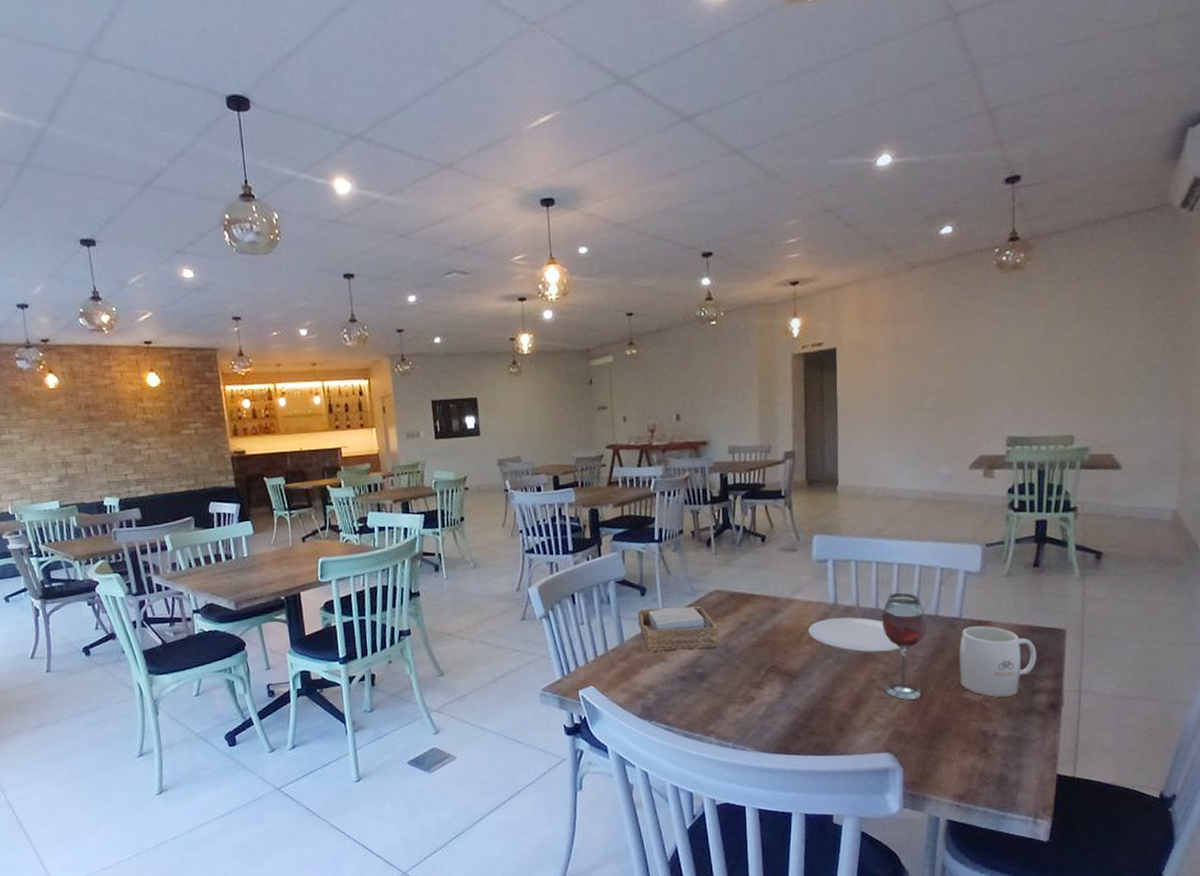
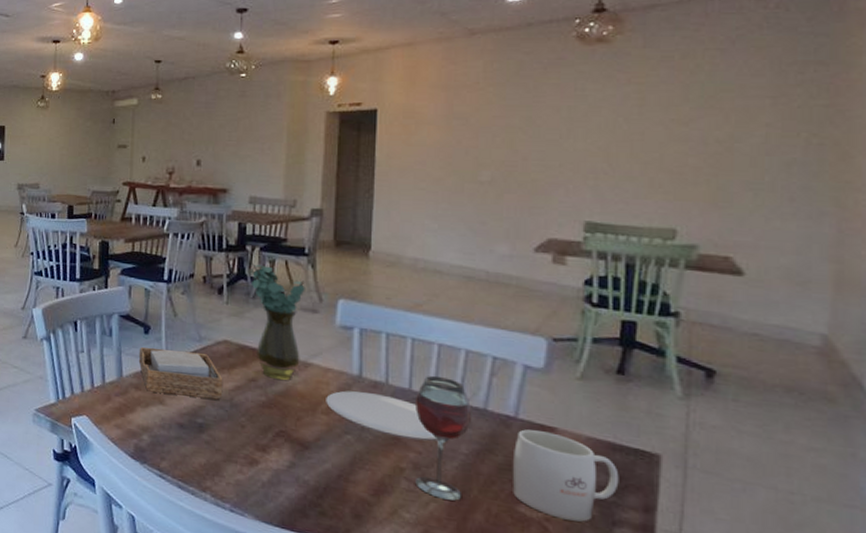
vase: none [733,509,784,619] -> present [249,261,305,380]

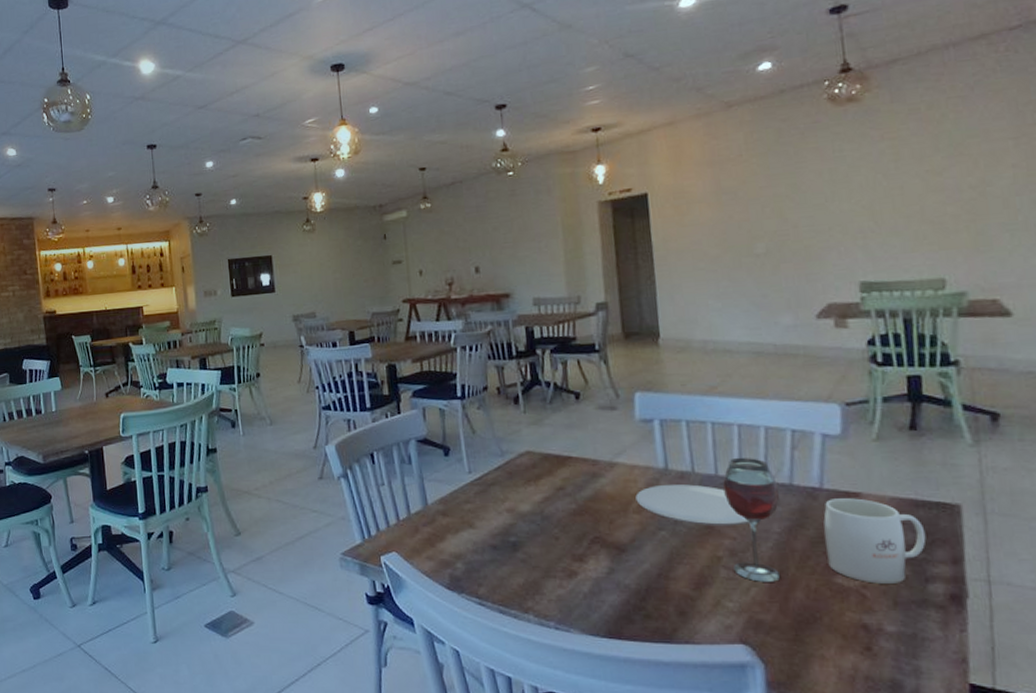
napkin holder: present [138,347,223,400] -> none [441,467,533,516]
vase: present [249,261,305,380] -> none [542,364,605,484]

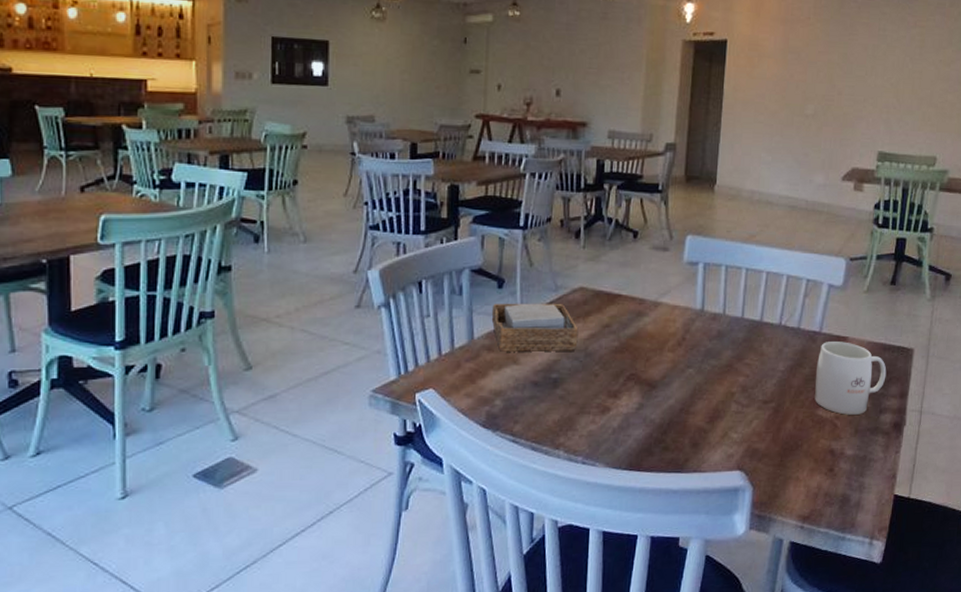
napkin holder: none [441,467,533,516] -> present [491,303,579,352]
plate: present [635,484,750,527] -> none [672,325,762,365]
wineglass: present [723,457,781,582] -> none [743,302,788,415]

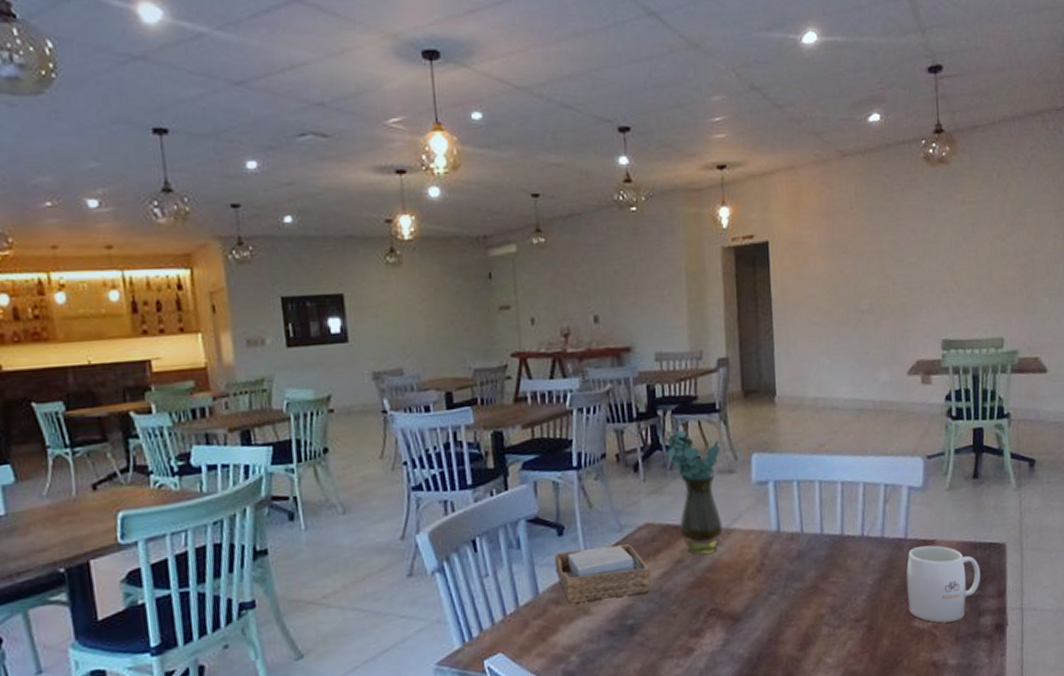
vase: none [606,200,658,322] -> present [663,426,723,555]

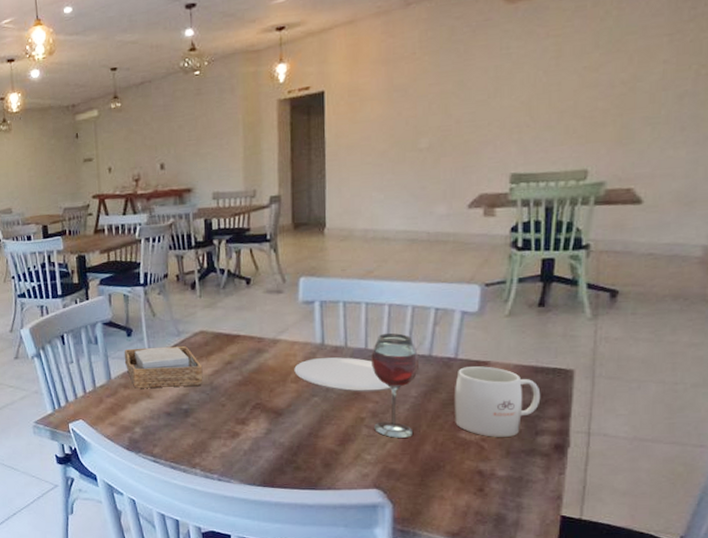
vase: present [663,426,723,555] -> none [218,253,270,359]
plate: none [750,545,848,586] -> present [294,357,391,393]
wineglass: none [827,514,873,635] -> present [371,332,418,438]

